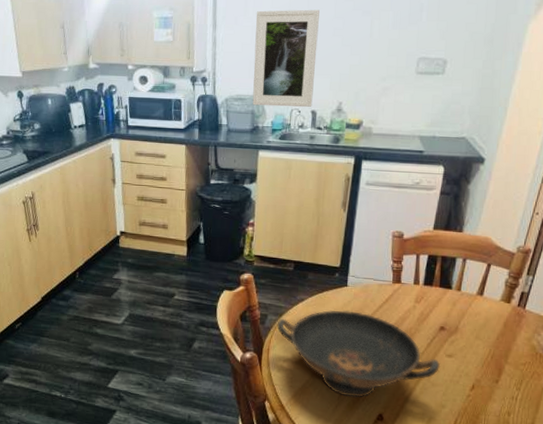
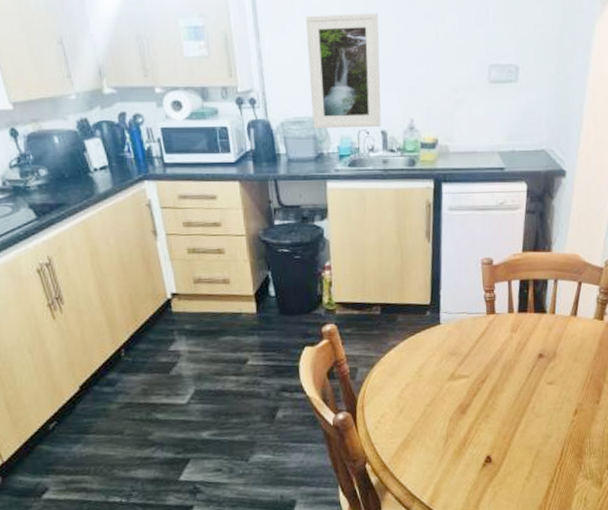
decorative bowl: present [276,310,441,398] -> none [369,350,543,444]

